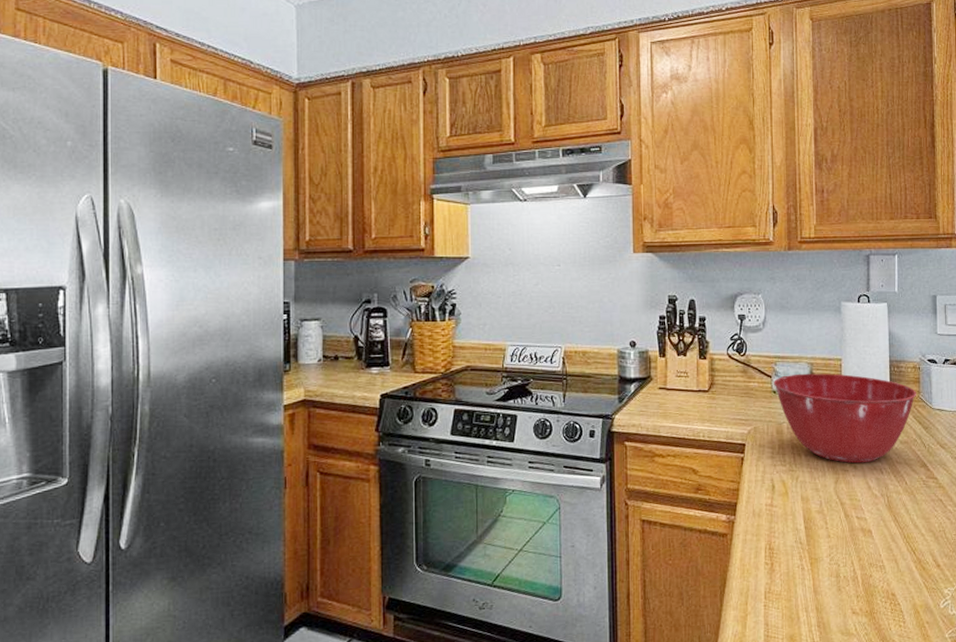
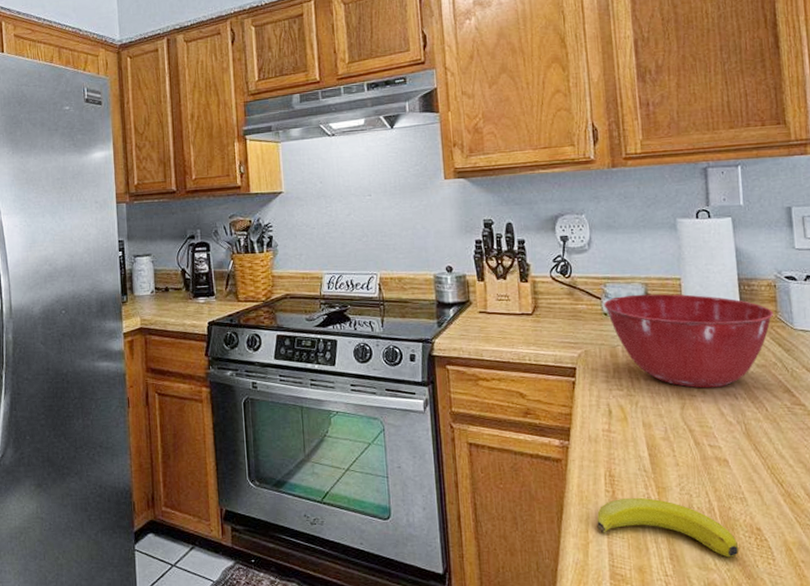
banana: none [755,568,876,623] -> present [597,497,740,558]

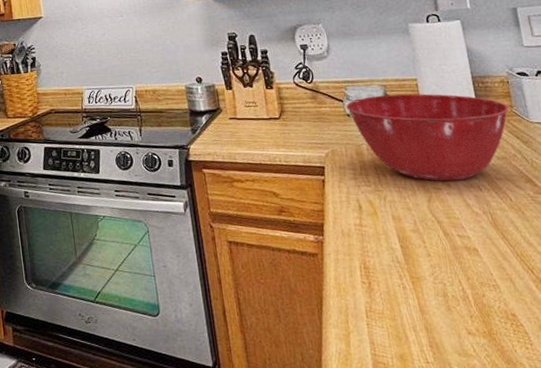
banana: present [597,497,740,558] -> none [355,287,497,344]

